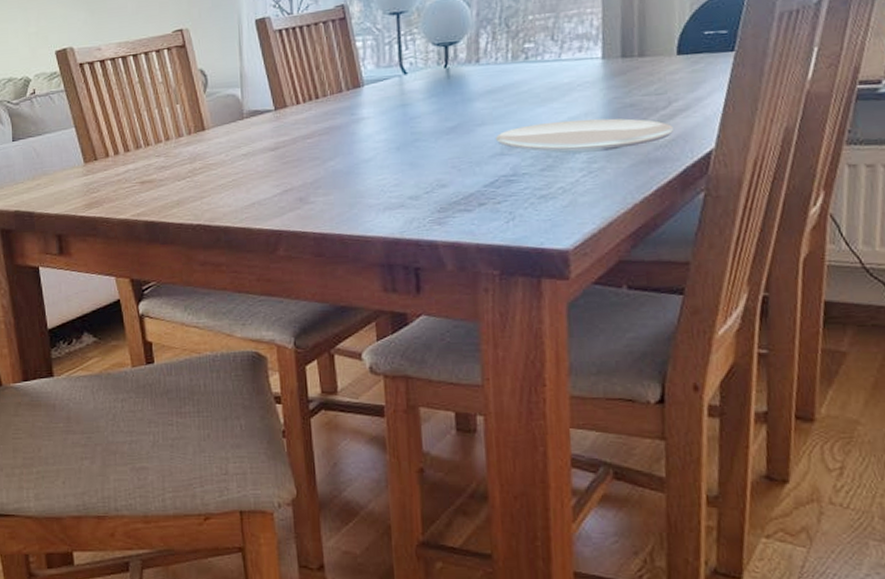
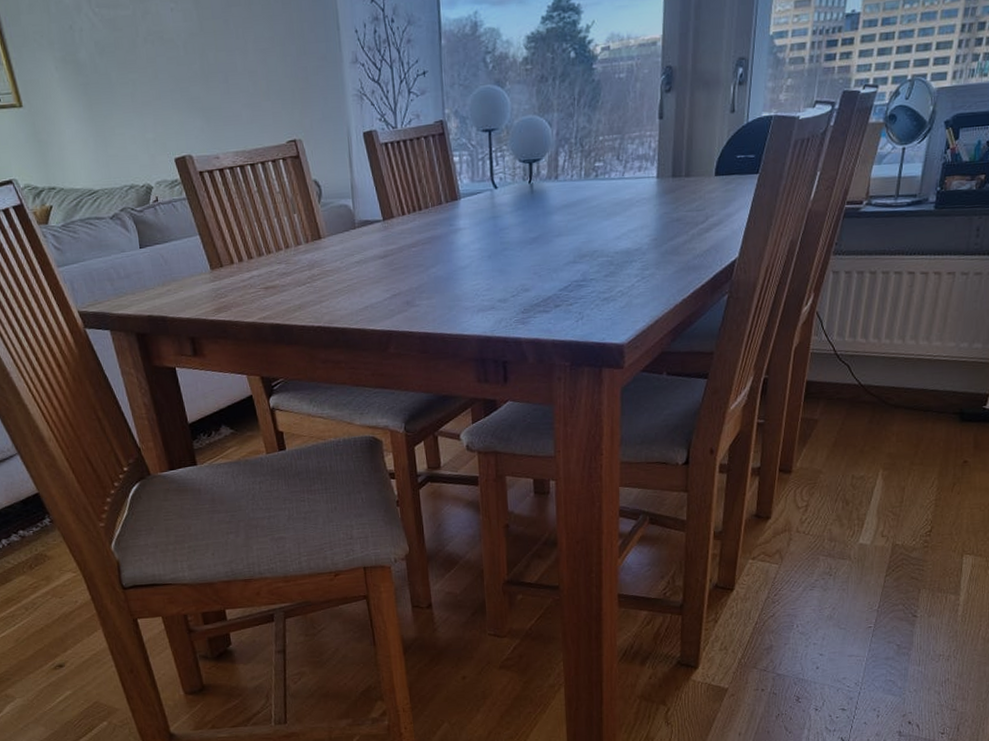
plate: present [495,118,675,154] -> none [569,231,709,262]

